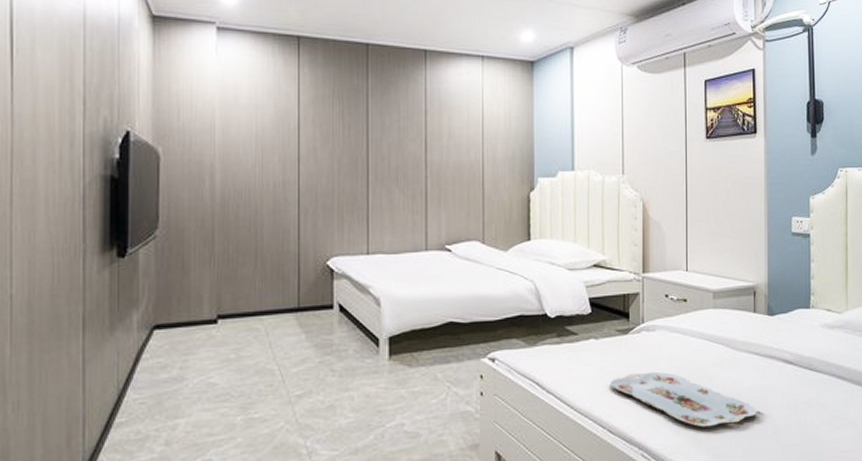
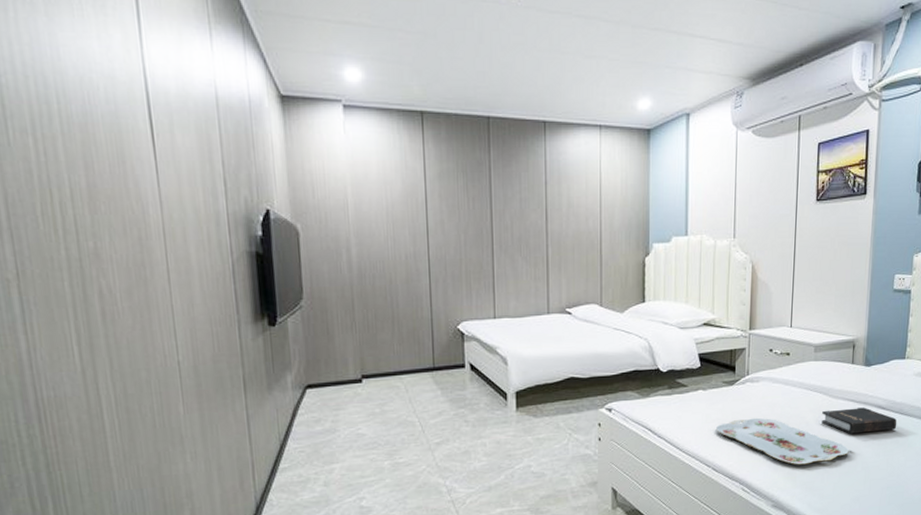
hardback book: none [725,361,807,392] -> present [822,407,897,434]

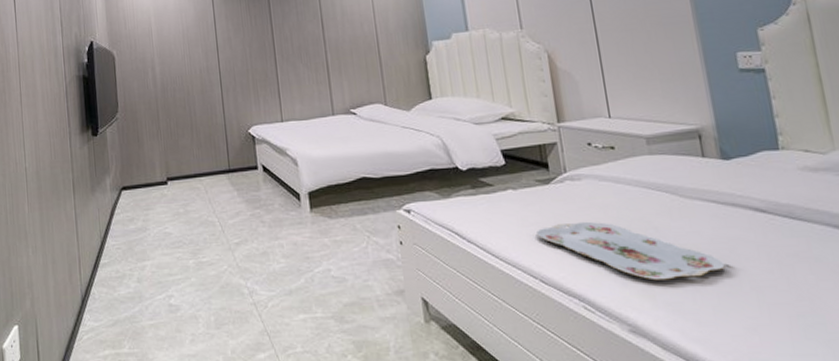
hardback book: present [822,407,897,434] -> none [674,210,791,243]

